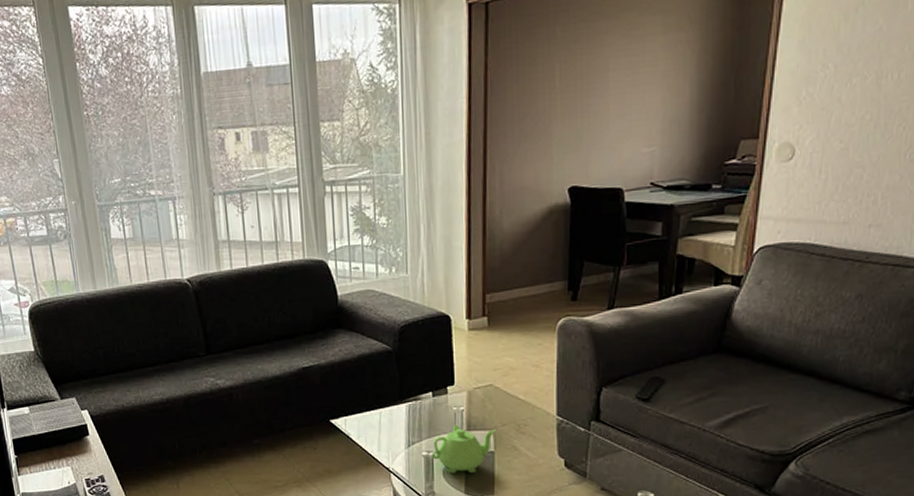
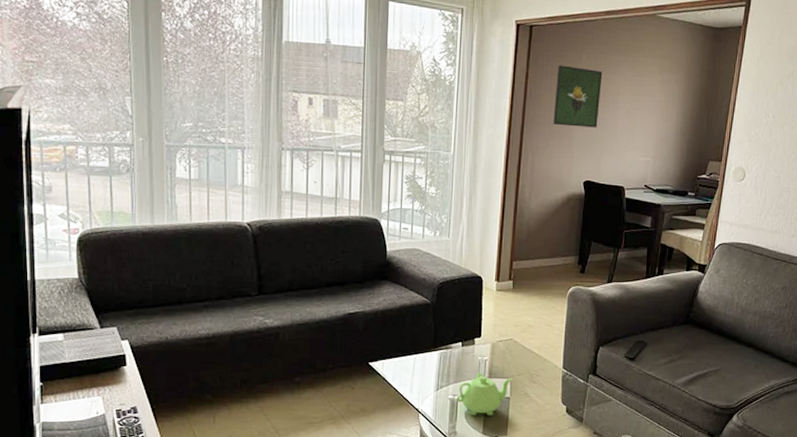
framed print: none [523,44,585,123] -> present [553,65,603,128]

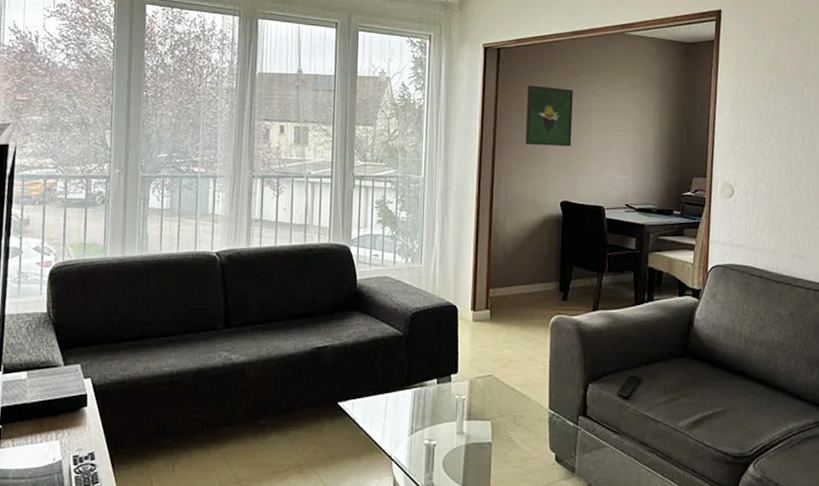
teapot: present [457,372,512,415] -> none [433,413,494,464]

